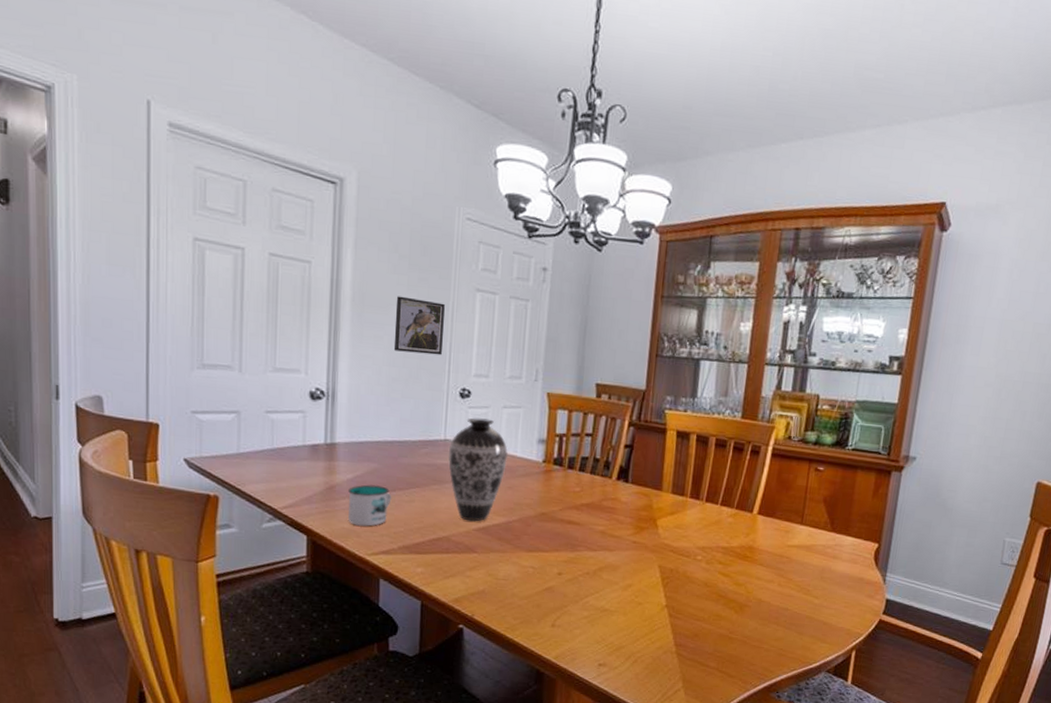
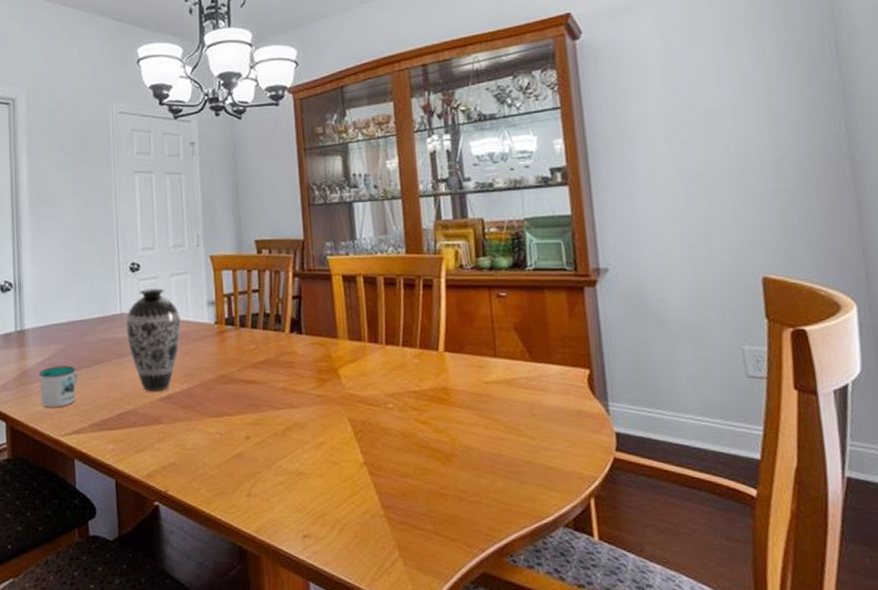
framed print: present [393,296,445,356] -> none [66,188,110,238]

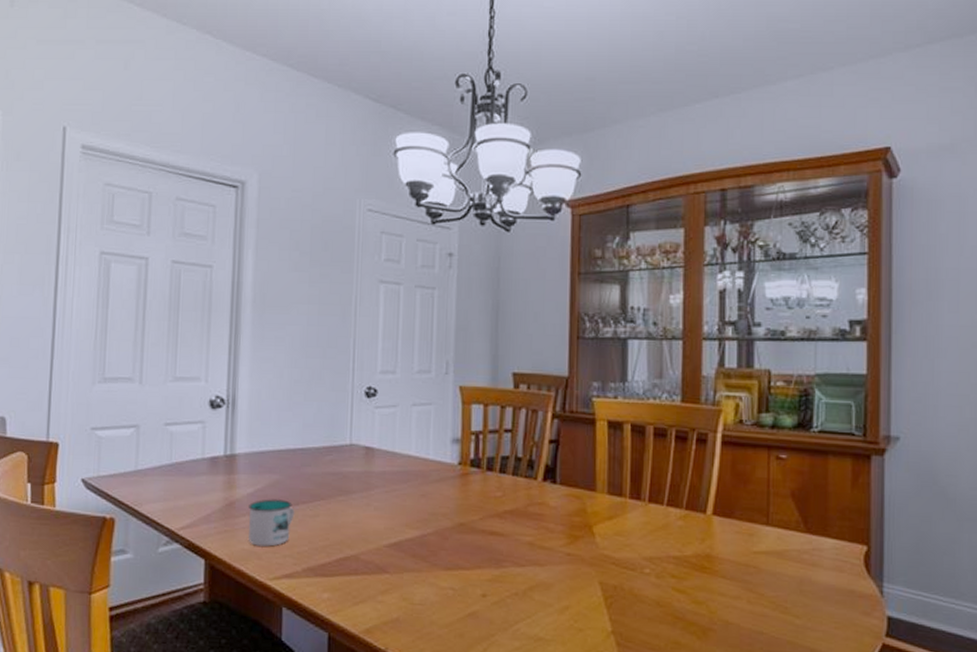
decorative vase: present [126,288,181,392] -> none [355,418,419,537]

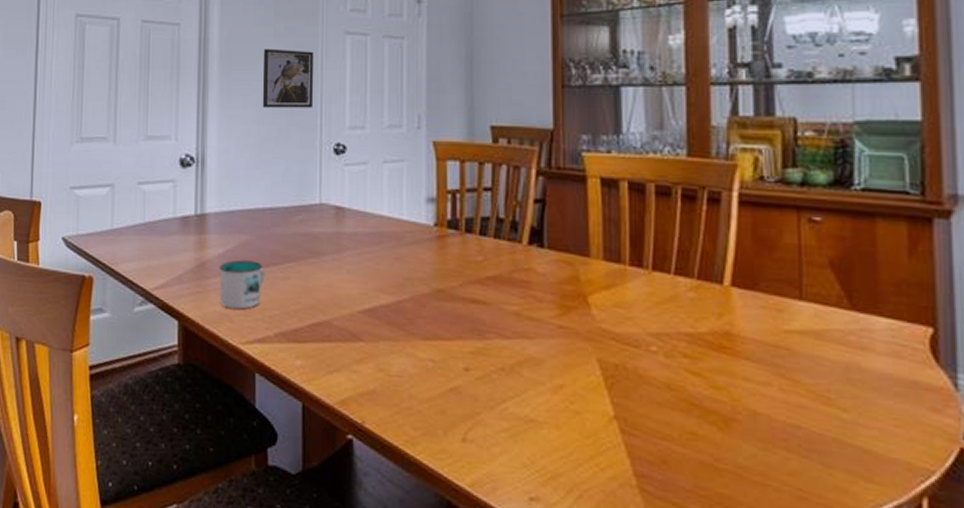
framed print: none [295,294,347,353] -> present [262,48,313,108]

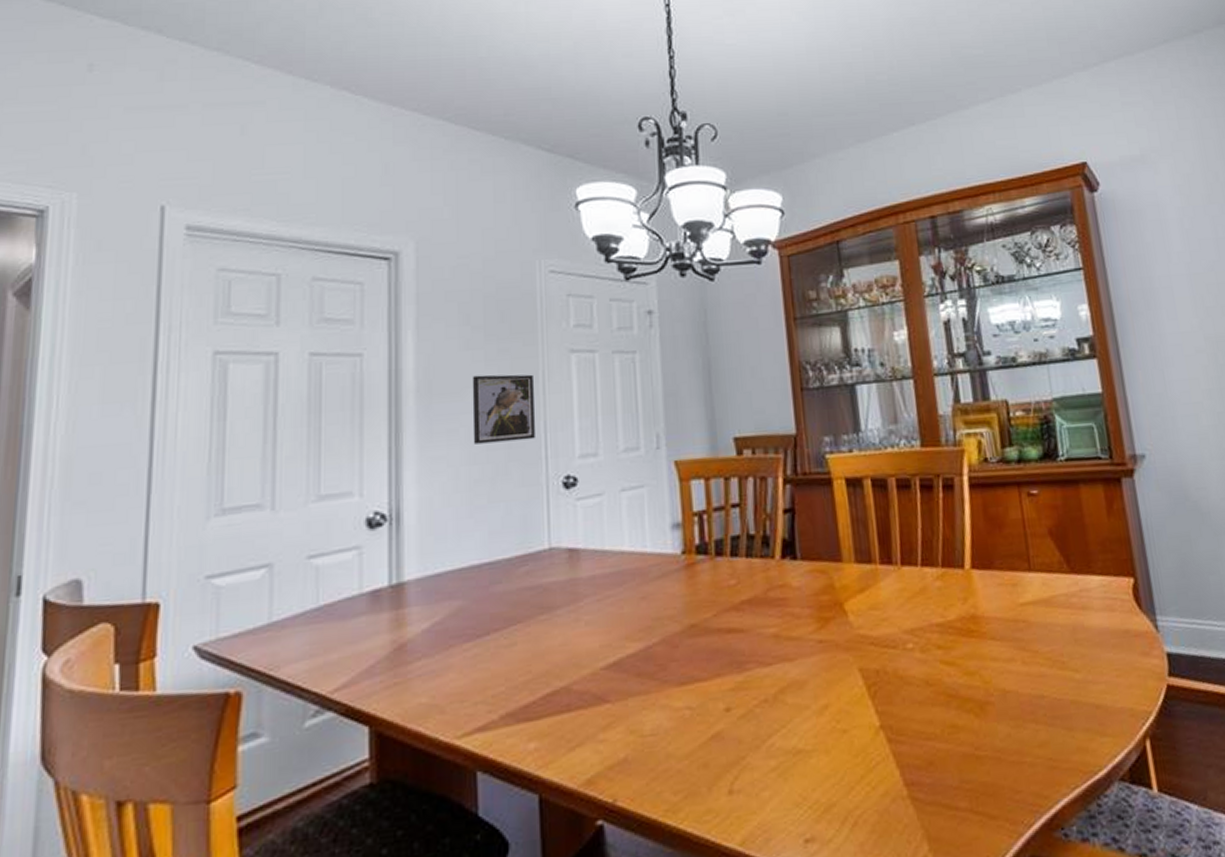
mug: present [220,260,265,309] -> none [425,630,485,697]

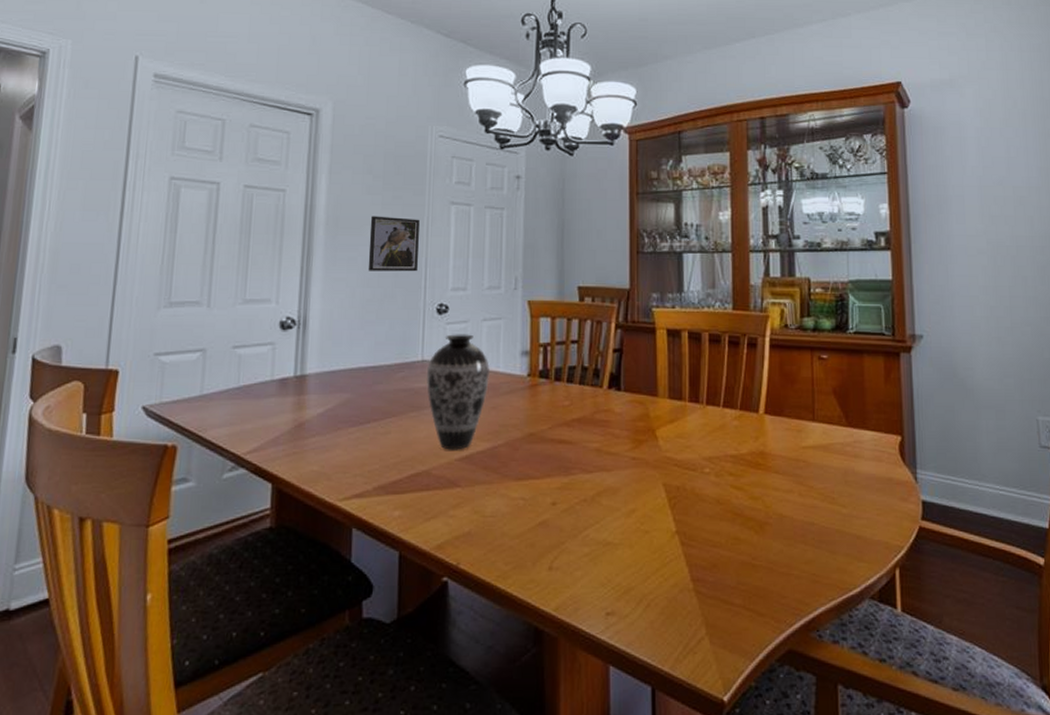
decorative vase: none [557,509,635,658] -> present [427,334,490,450]

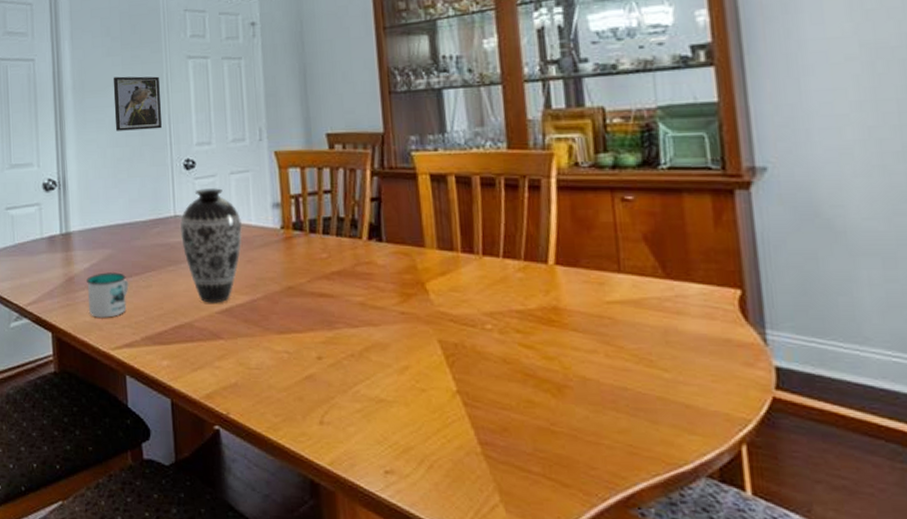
mug: none [318,418,366,467] -> present [87,272,129,318]

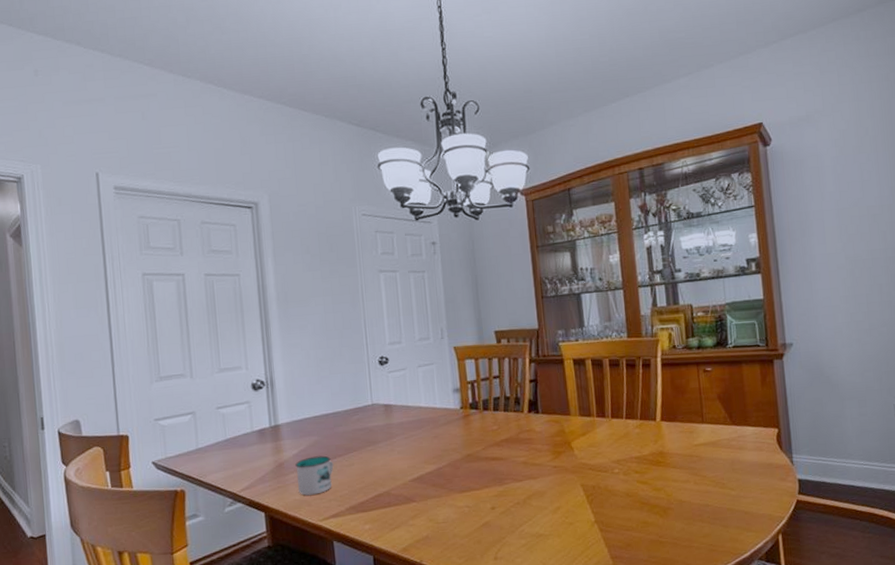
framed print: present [113,76,162,131] -> none [313,287,358,335]
decorative vase: present [180,188,242,303] -> none [377,379,429,474]

